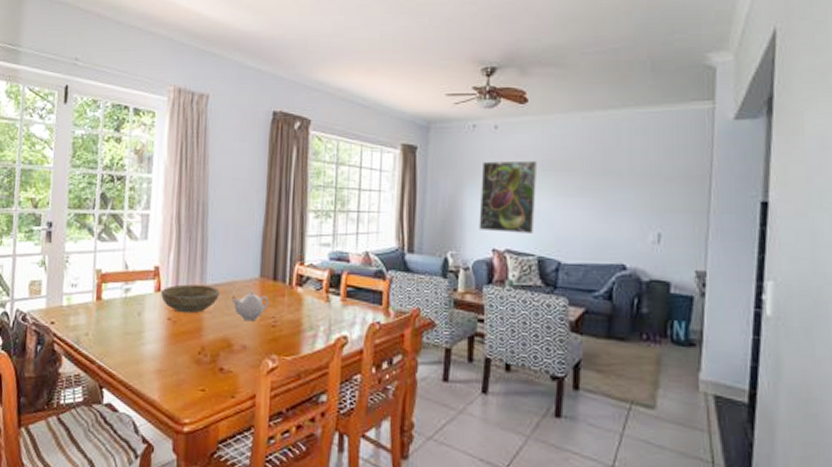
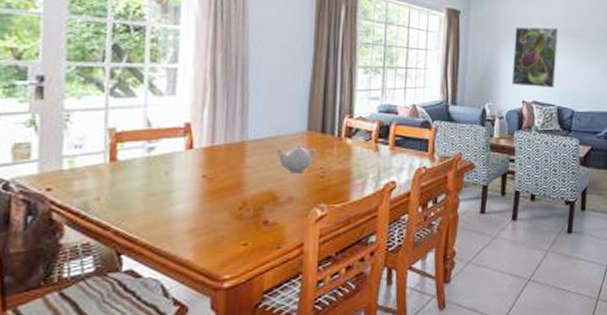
bowl: present [161,284,220,314] -> none [194,140,263,170]

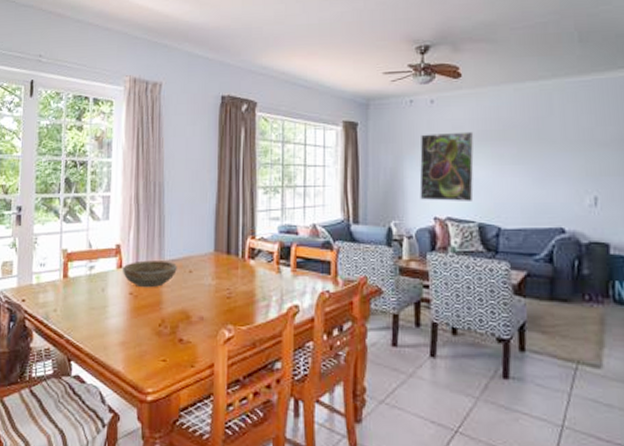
bowl: none [194,140,263,170] -> present [123,260,177,288]
teapot: present [277,144,318,174] -> none [189,264,224,294]

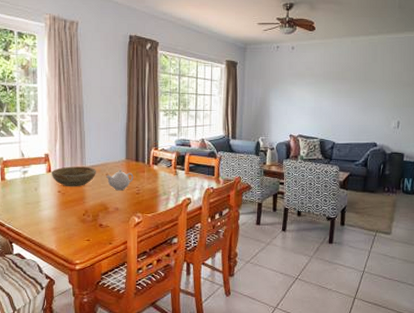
teapot: none [189,264,224,294] -> present [106,169,134,191]
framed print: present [419,131,474,201] -> none [280,72,321,123]

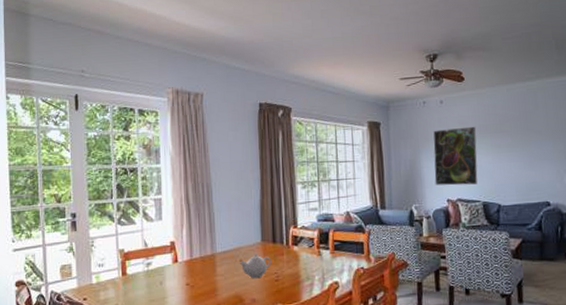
bowl: present [52,166,96,187] -> none [178,253,229,278]
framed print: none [280,72,321,123] -> present [433,126,478,186]

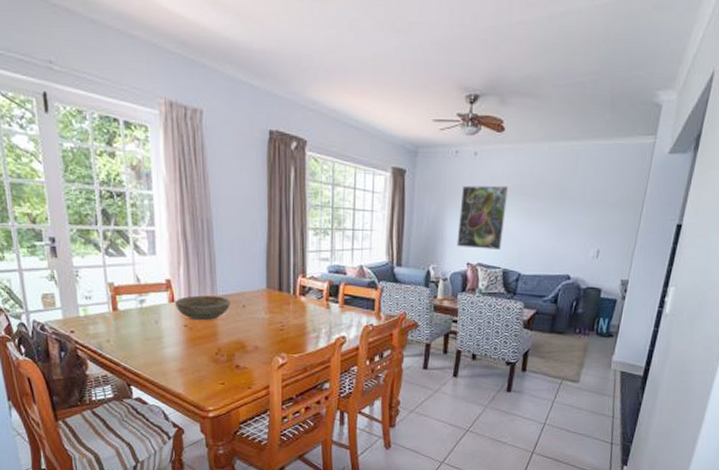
bowl: none [178,253,229,278] -> present [175,295,230,321]
teapot: present [240,253,272,279] -> none [243,300,277,326]

